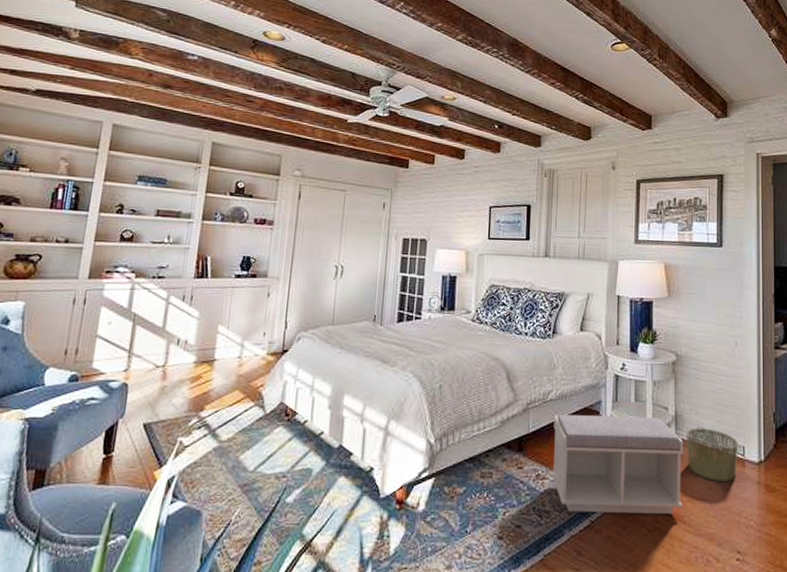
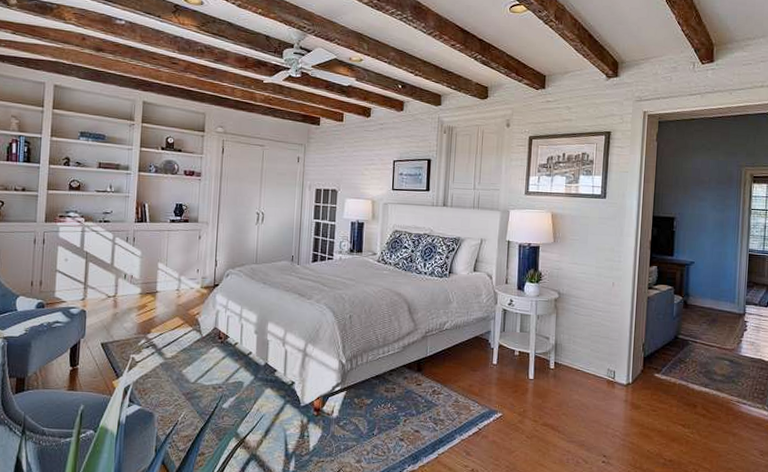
bench: present [552,414,683,514] -> none [446,342,561,424]
basket: present [685,426,739,483] -> none [563,353,611,400]

